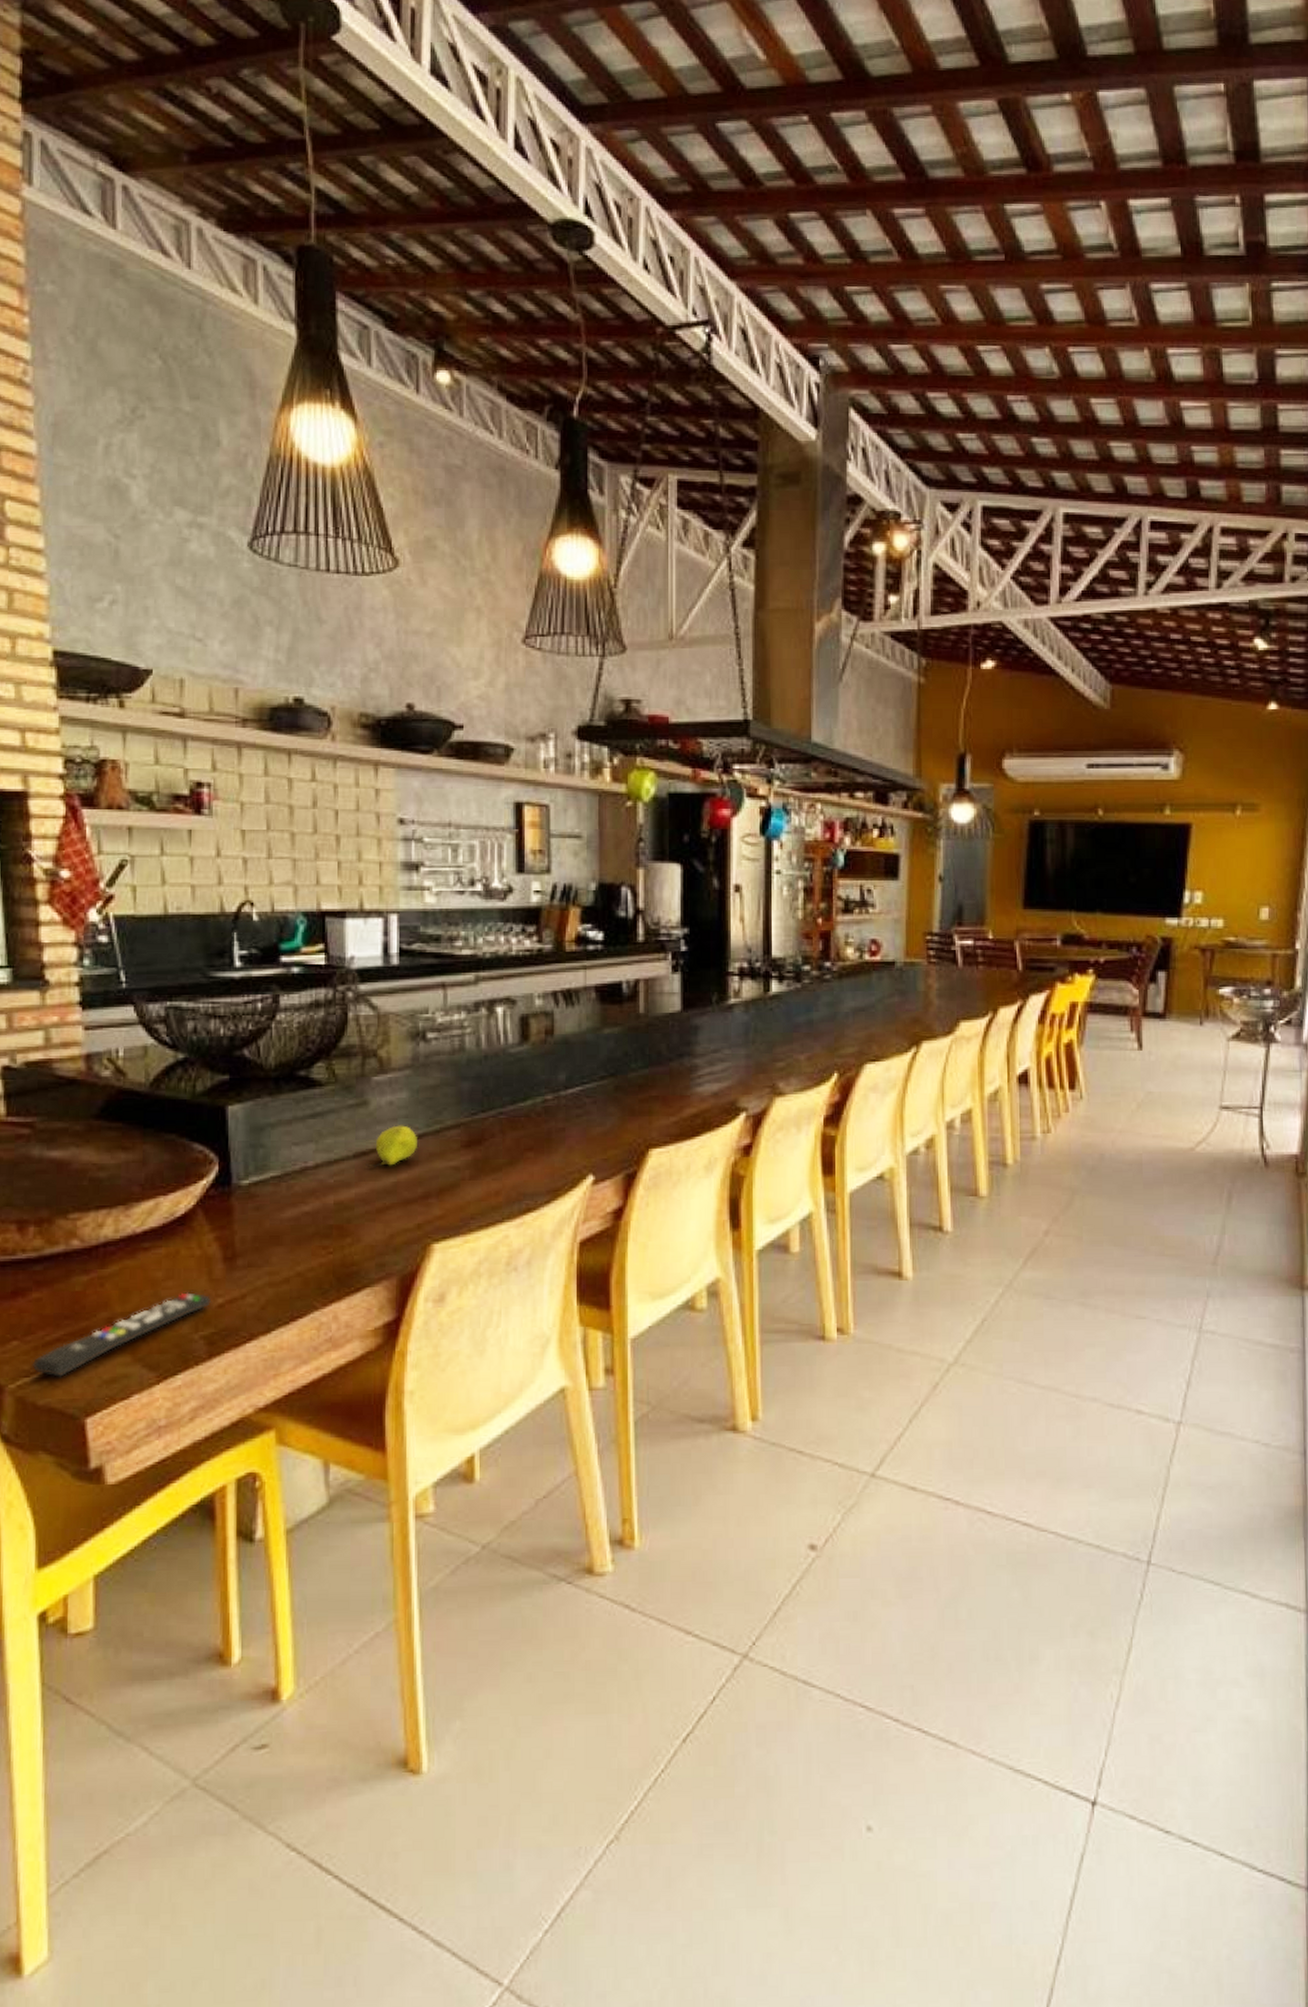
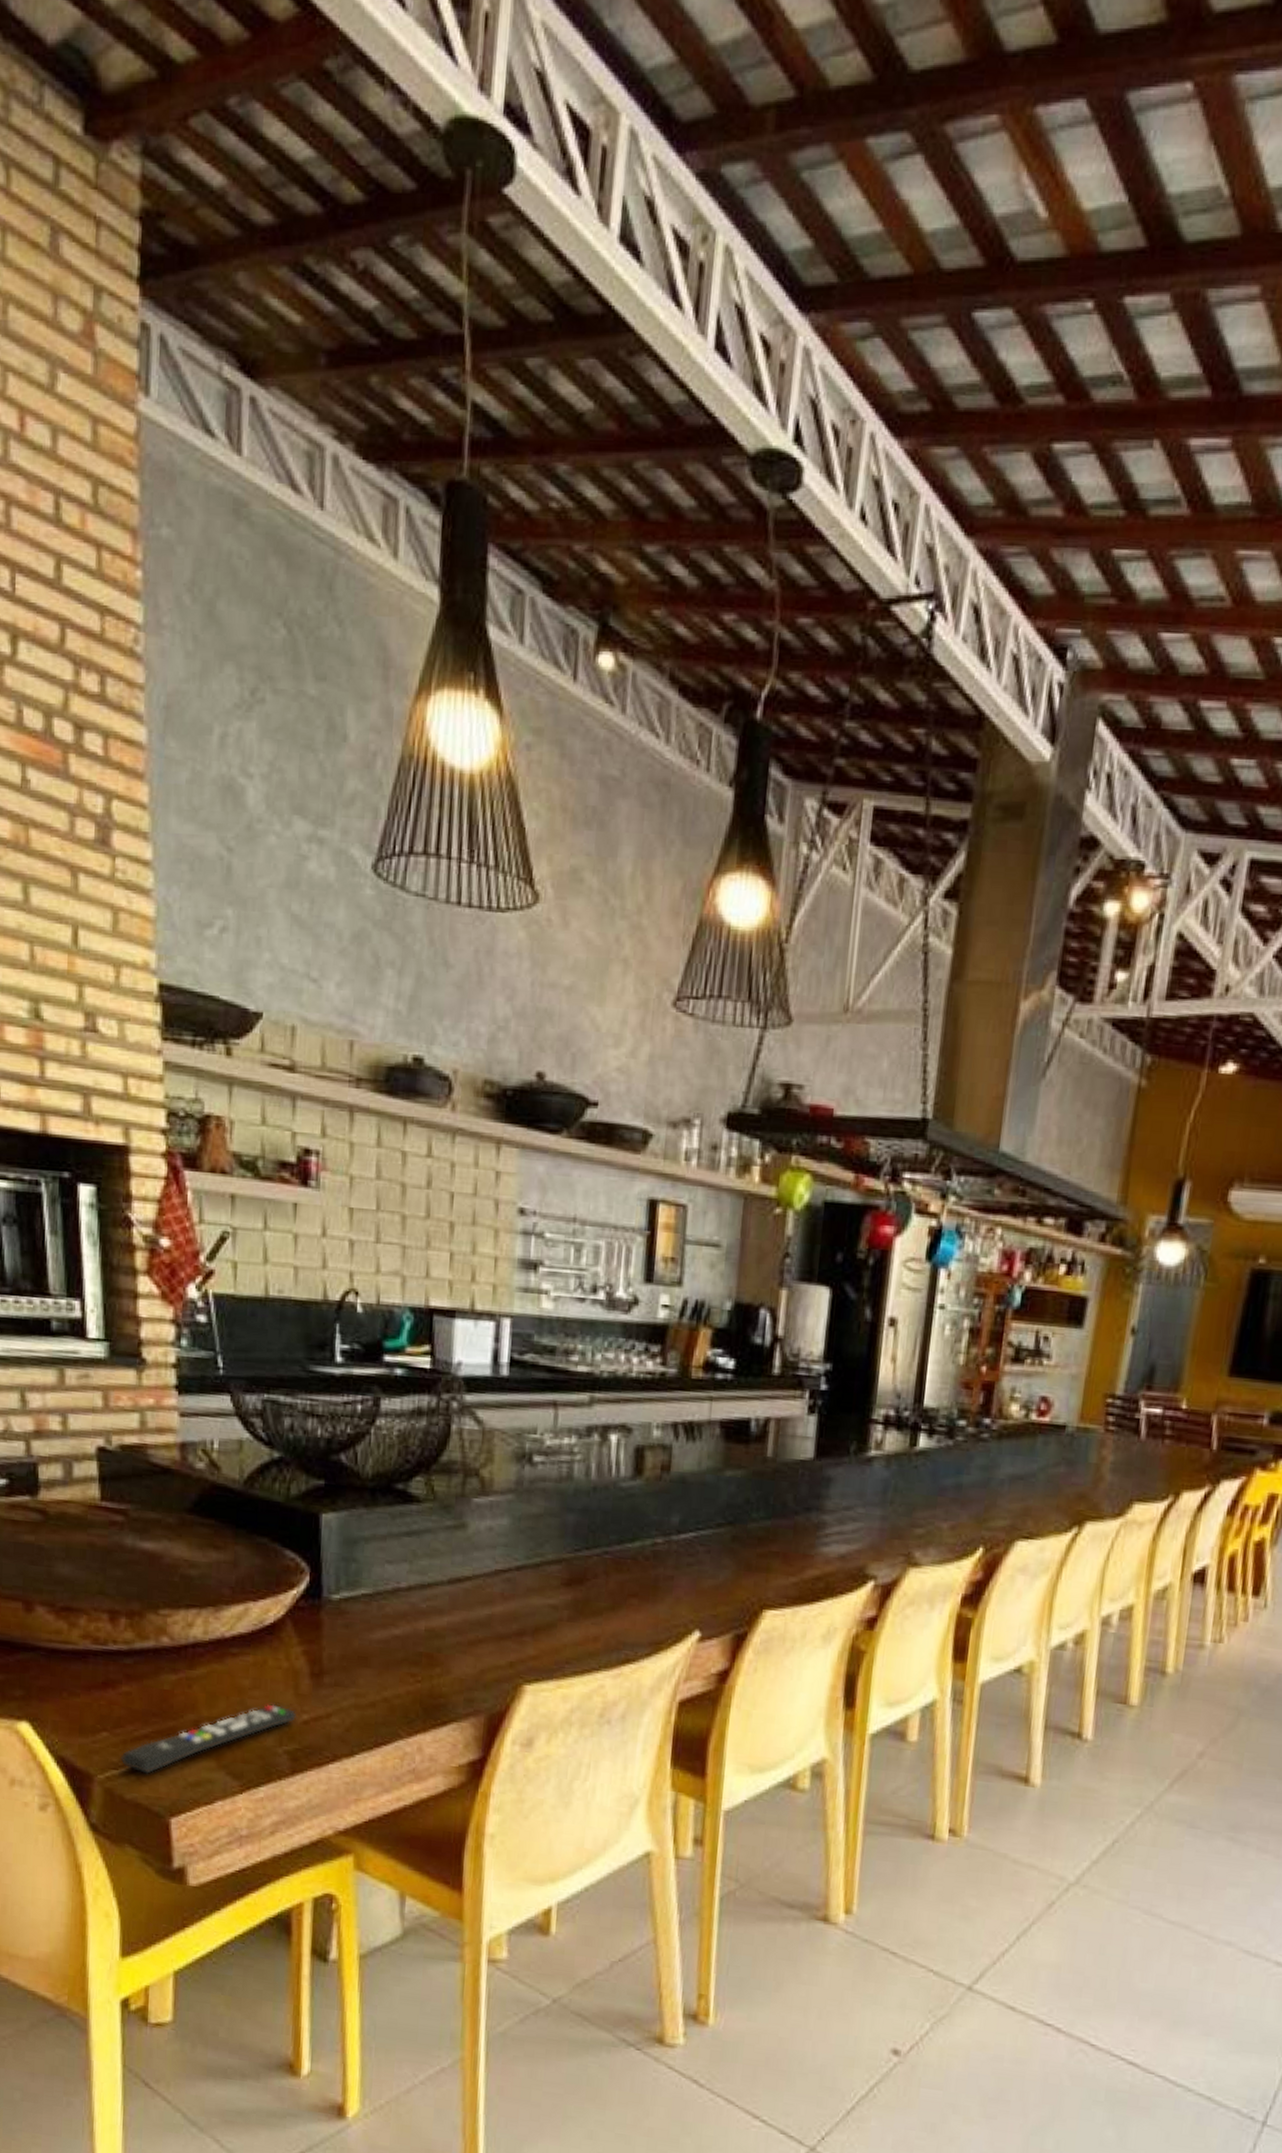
fruit: present [366,1125,417,1167] -> none [460,1553,516,1597]

